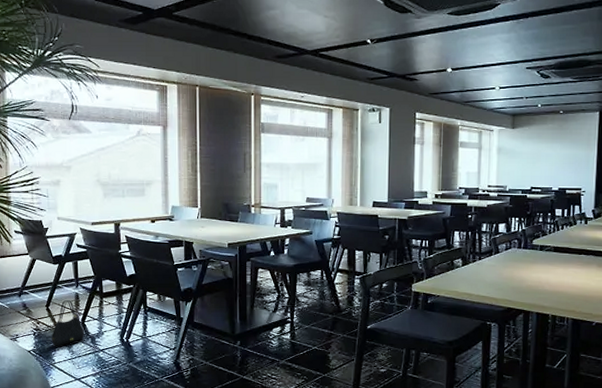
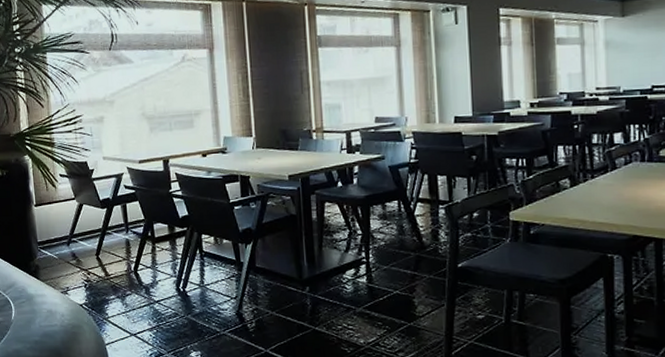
handbag: present [51,300,85,346] -> none [103,247,138,299]

